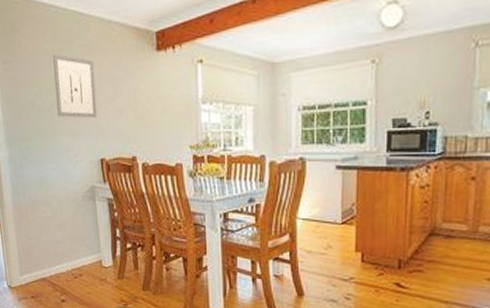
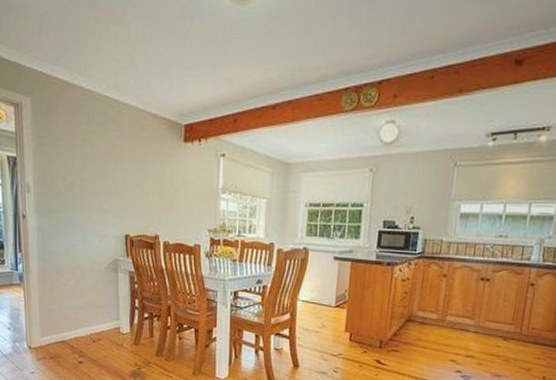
wall art: present [53,54,98,118] -> none [86,135,125,197]

